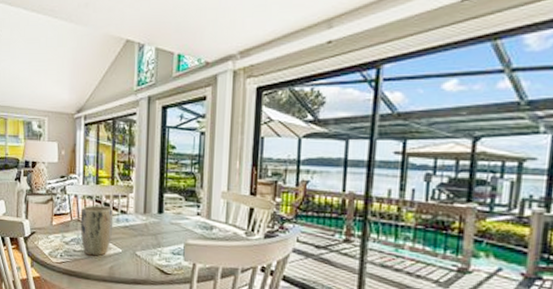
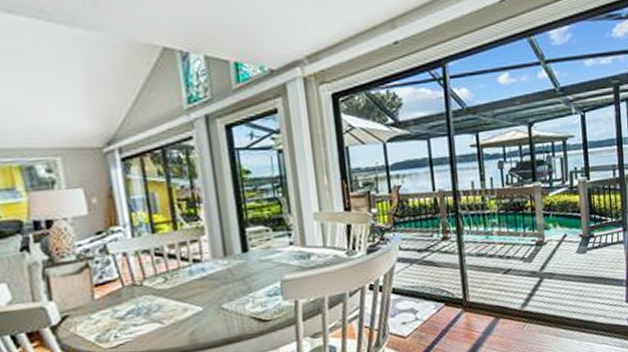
plant pot: present [80,205,113,256] -> none [135,257,186,327]

